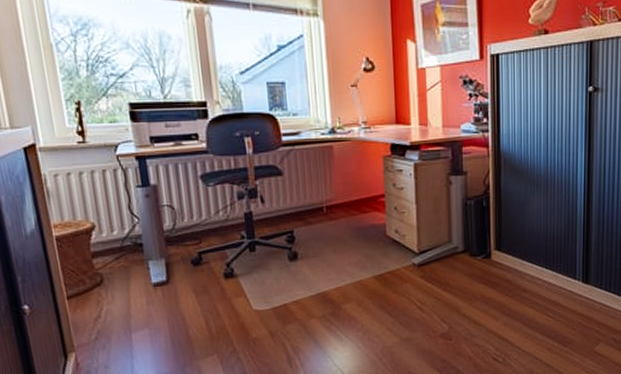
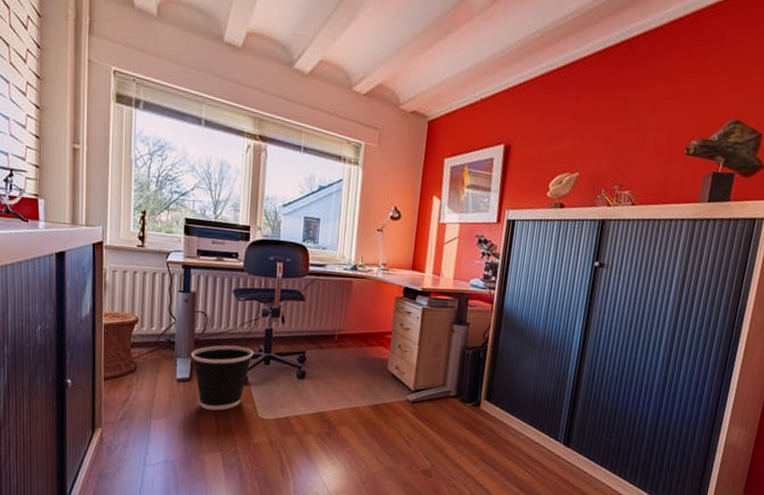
wastebasket: none [164,236,236,312] -> present [191,345,254,411]

